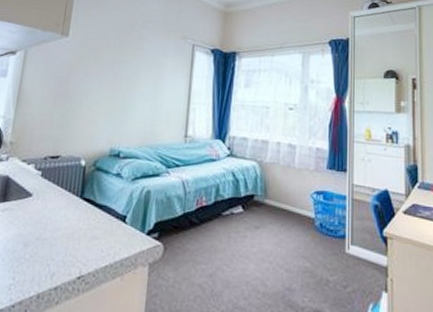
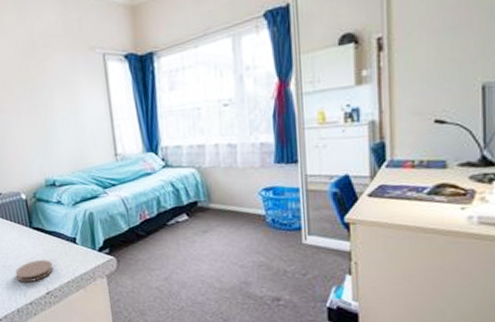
coaster: none [47,236,94,262] -> present [15,260,54,283]

